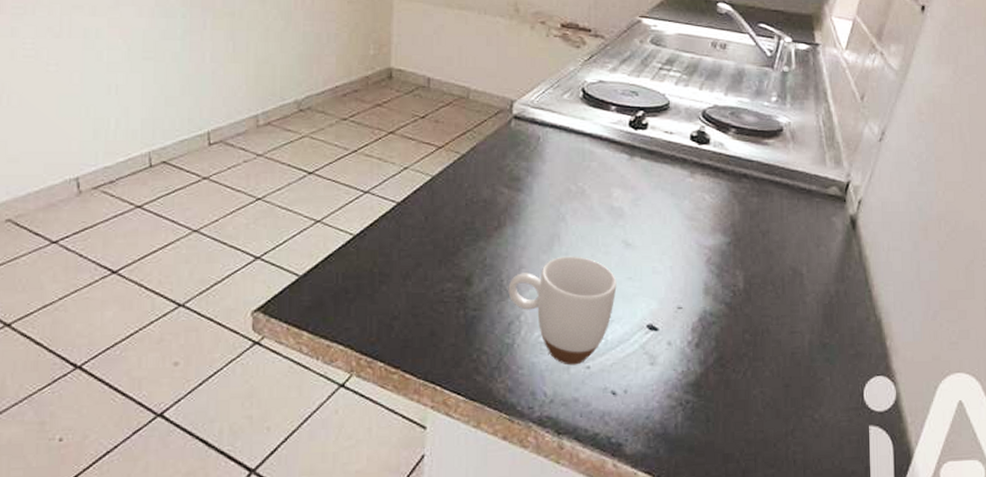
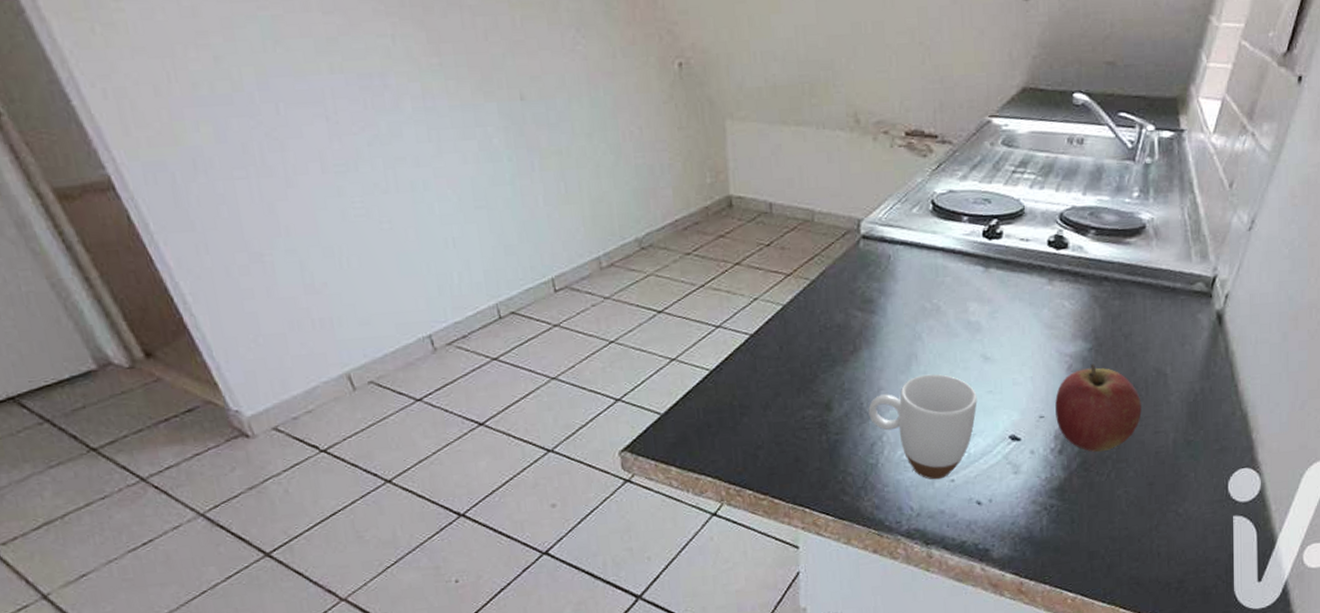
apple: none [693,258,778,348] -> present [1055,364,1142,452]

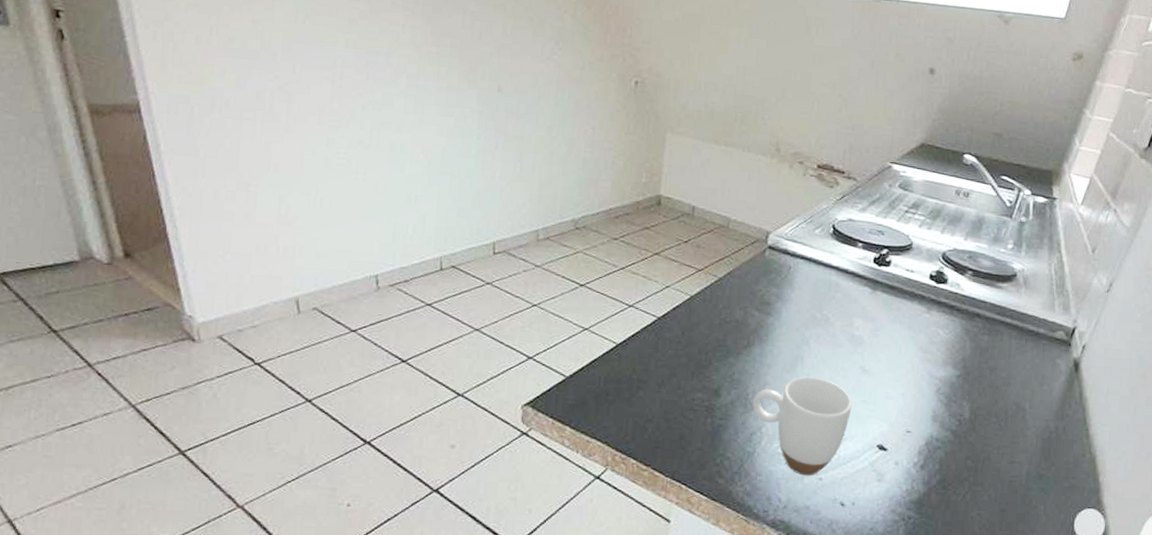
apple: present [1055,364,1142,452] -> none [921,390,1000,472]

